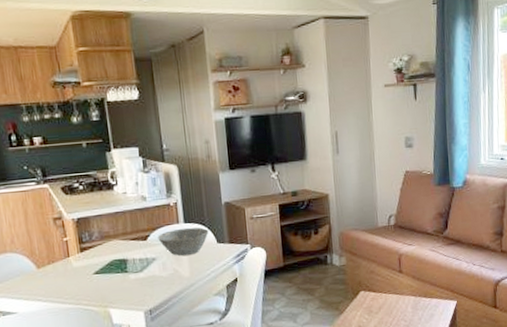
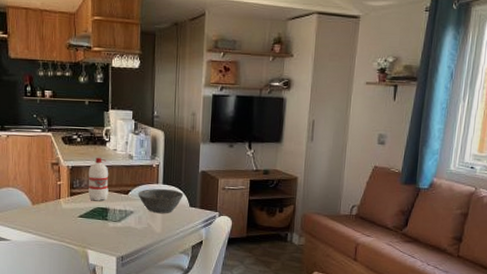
water bottle: none [97,203,125,254] -> present [88,157,109,201]

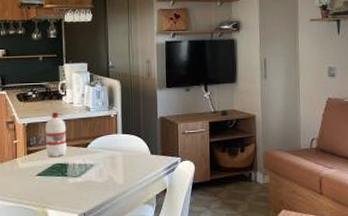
bowl: present [138,188,184,214] -> none [97,138,144,165]

